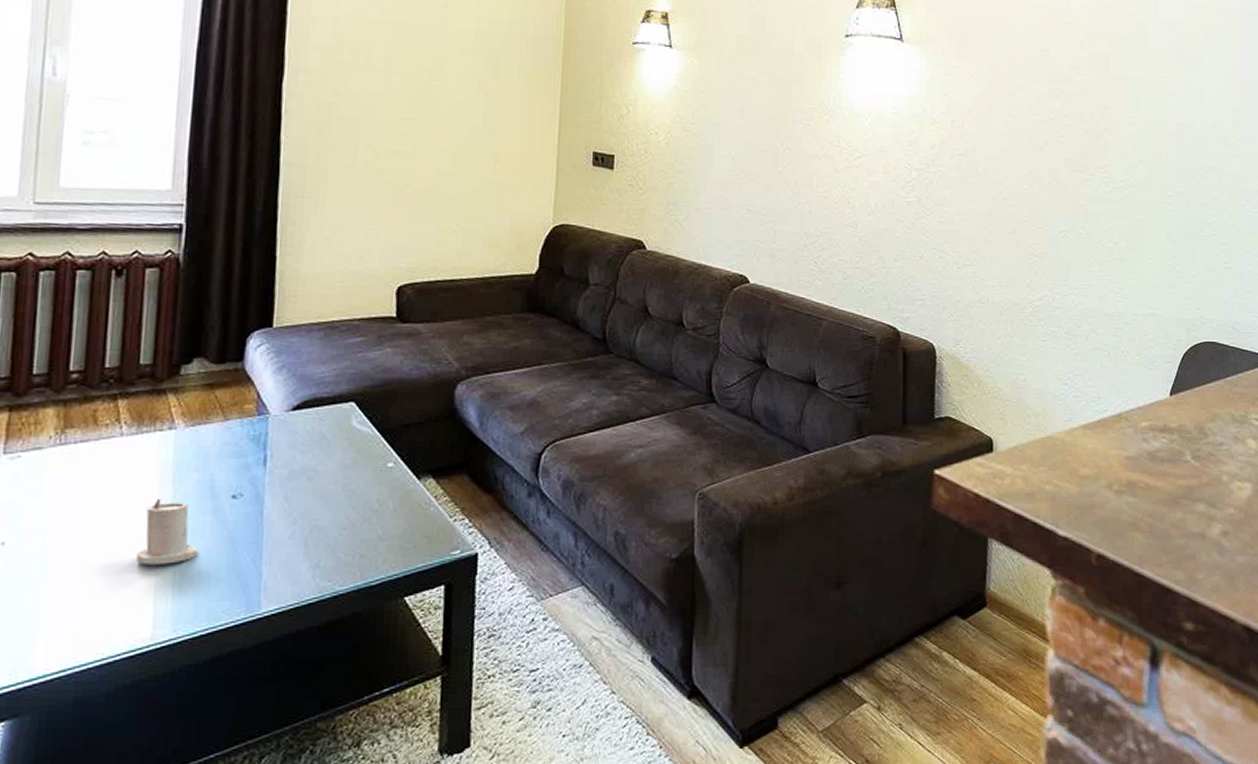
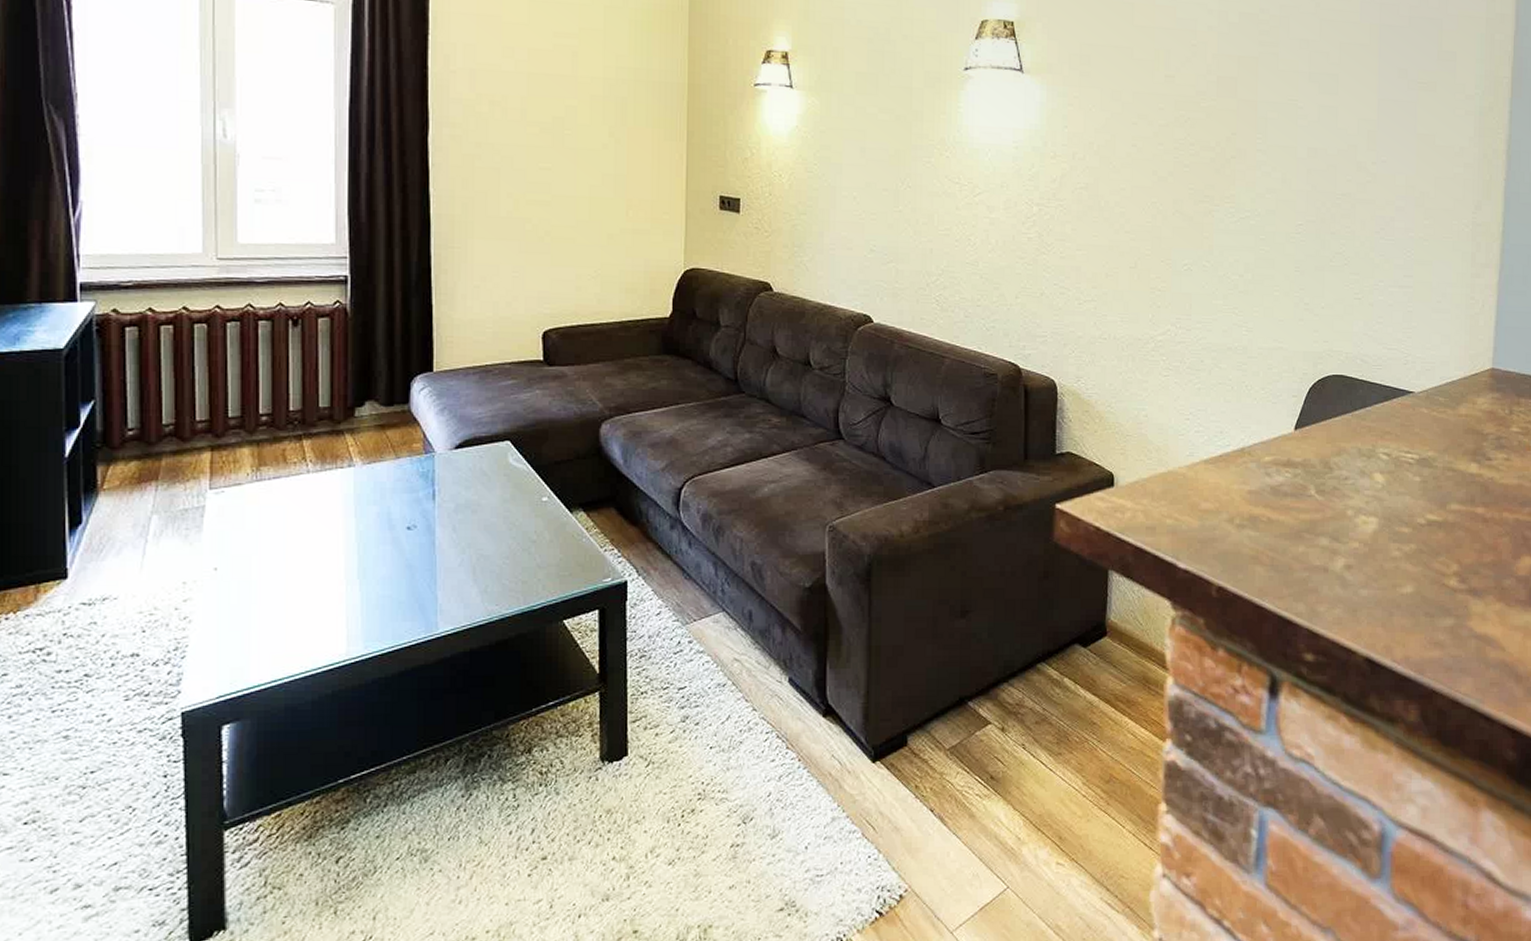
candle: present [137,498,198,565] -> none [329,529,381,589]

